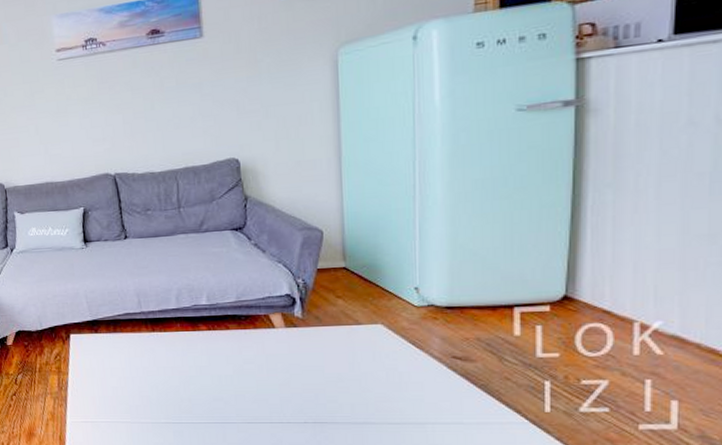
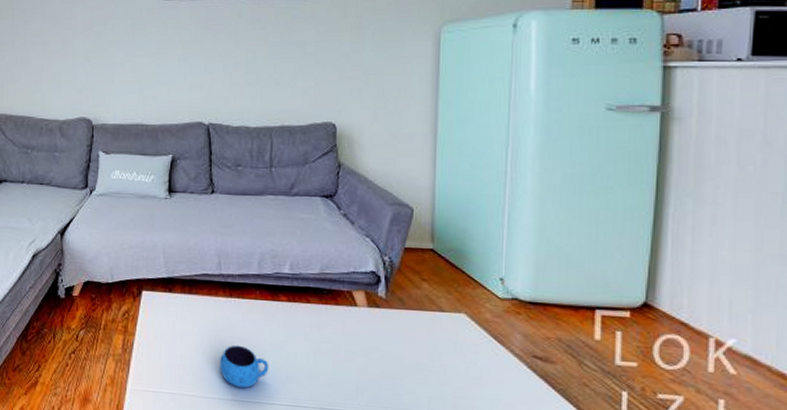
mug: none [149,374,196,412] -> present [220,345,269,389]

